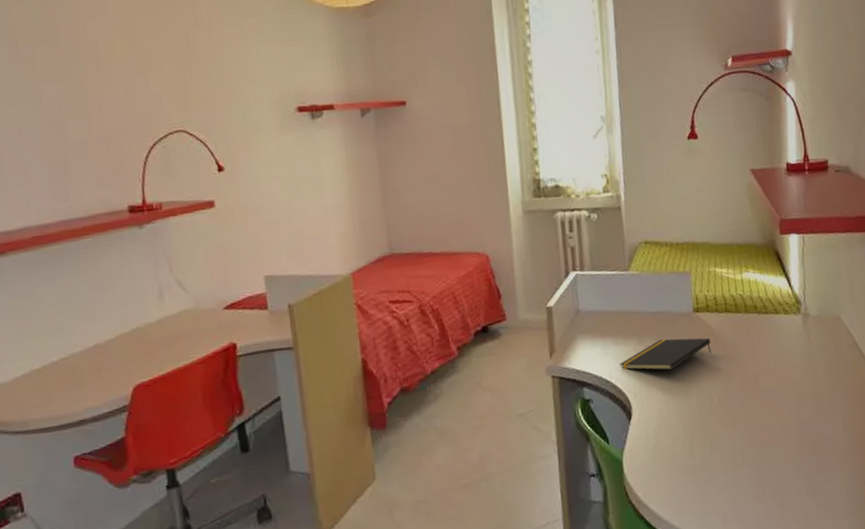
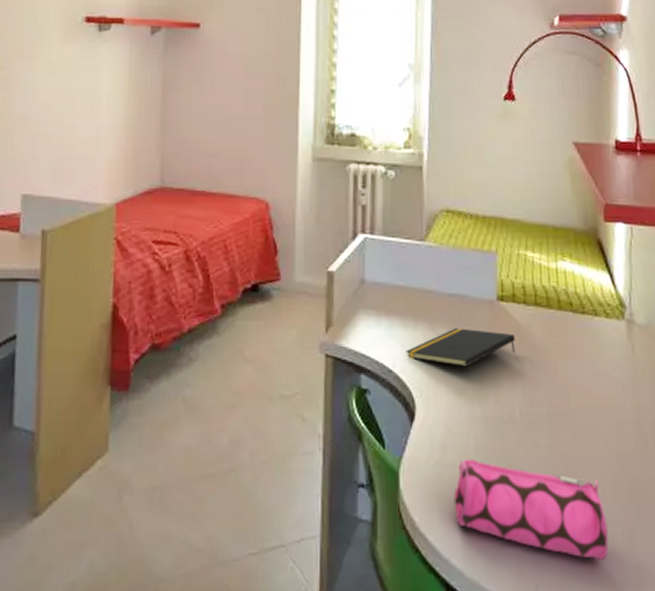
pencil case: none [668,441,796,504] -> present [453,459,609,560]

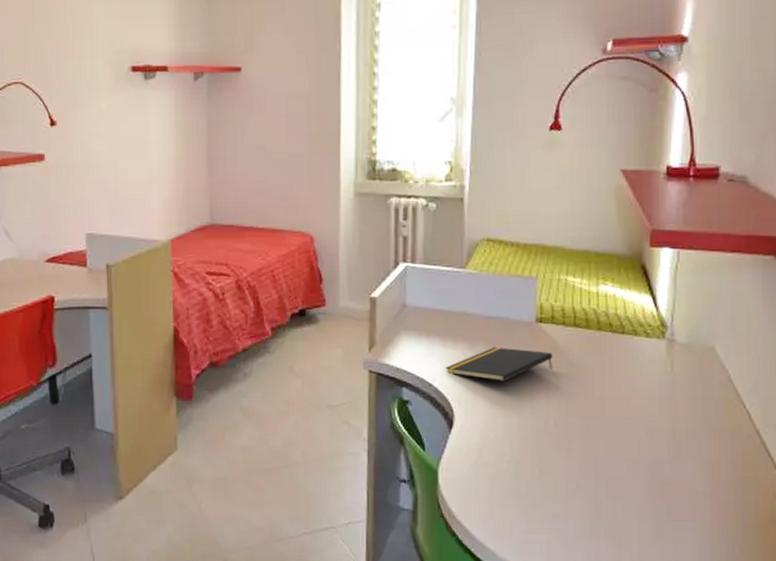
pencil case: present [453,459,609,560] -> none [489,460,636,548]

